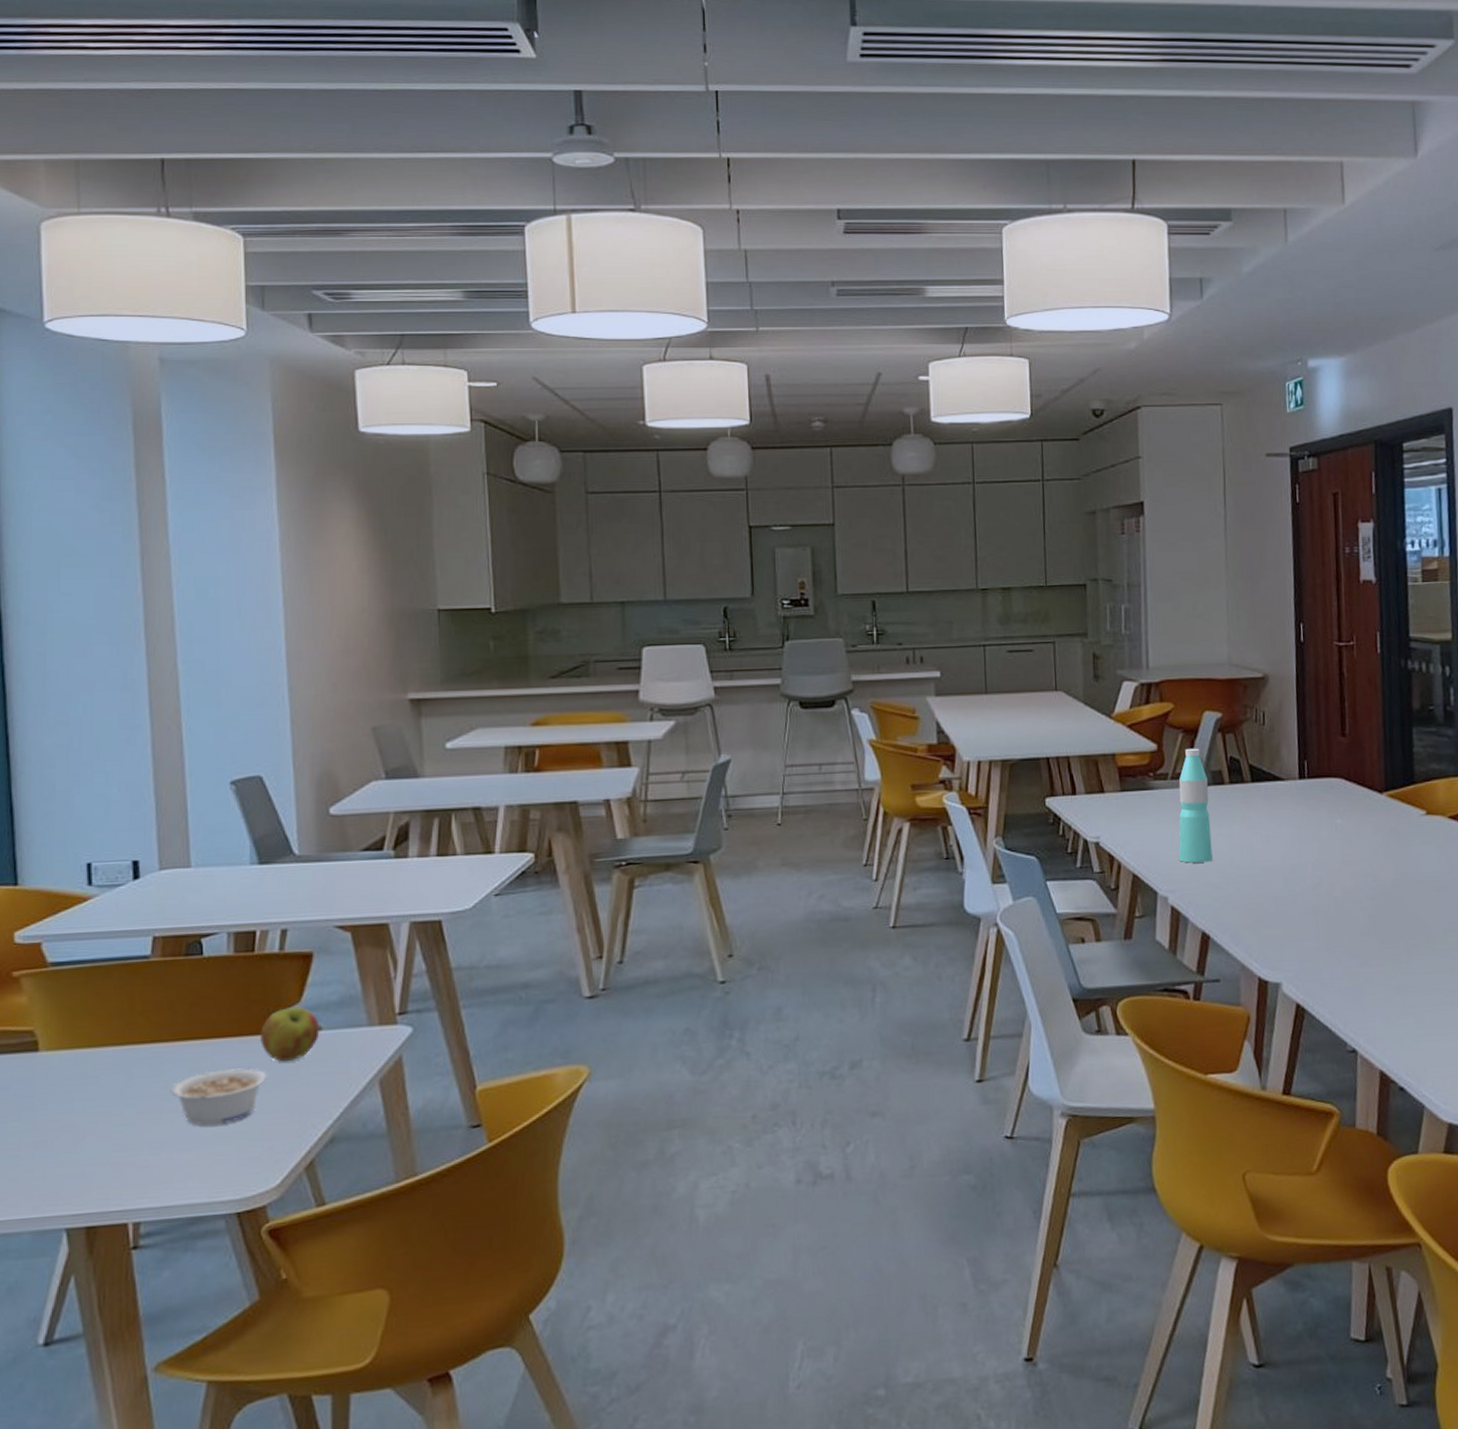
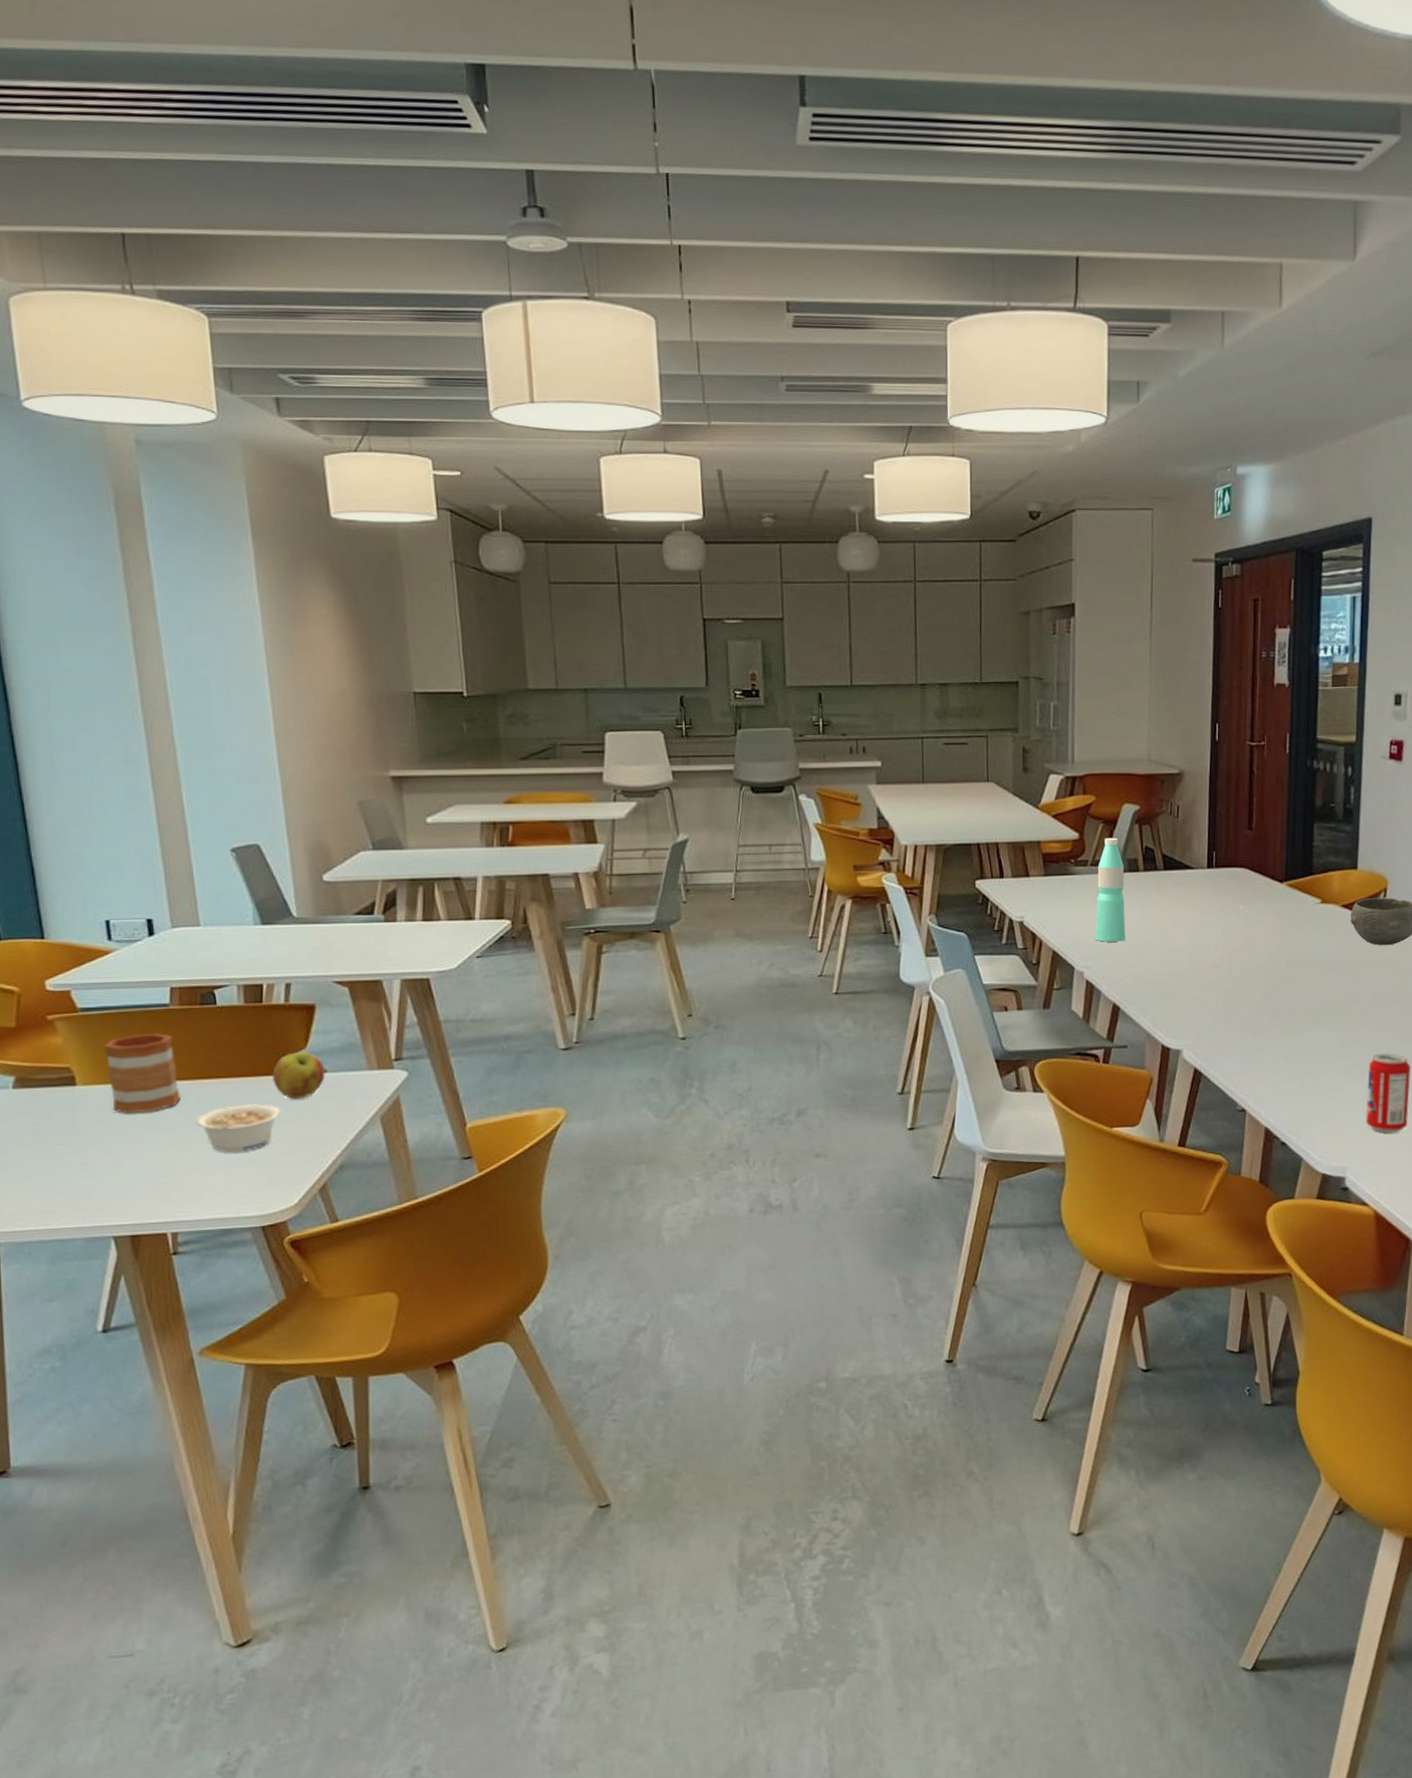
mug: none [74,988,155,1084] -> present [104,1032,180,1114]

